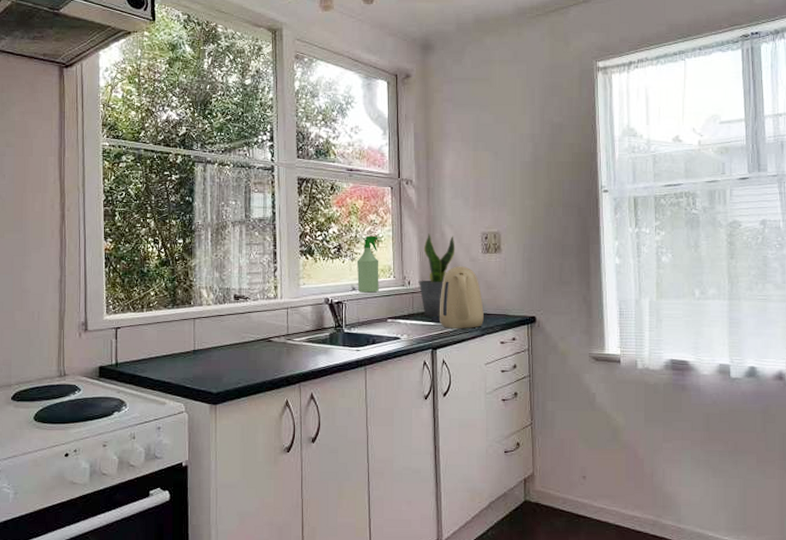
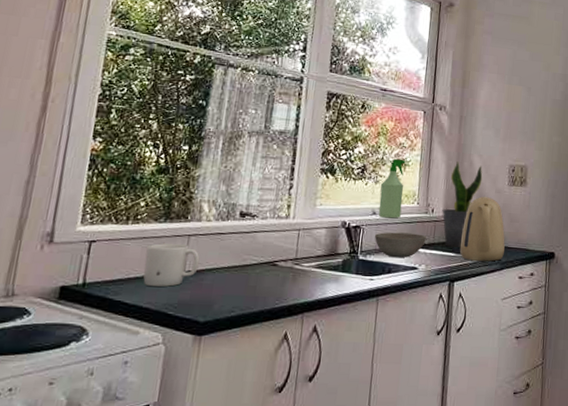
mug: none [161,326,206,365] -> present [143,243,200,288]
bowl: none [357,305,405,330] -> present [375,232,426,258]

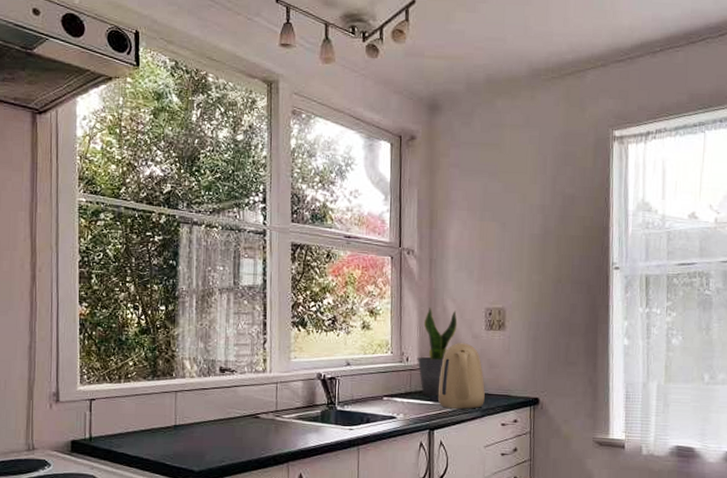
mug: present [143,243,200,288] -> none [139,399,188,440]
bowl: present [375,232,426,258] -> none [351,382,402,408]
spray bottle: present [378,158,406,219] -> none [352,307,376,369]

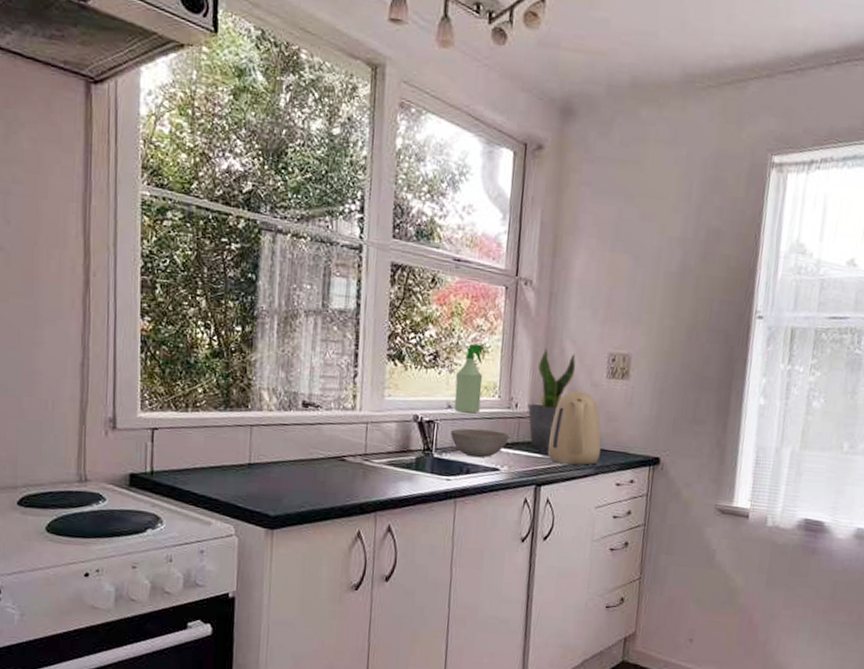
bowl: none [351,382,402,408] -> present [451,428,509,458]
spray bottle: none [352,307,376,369] -> present [454,343,485,413]

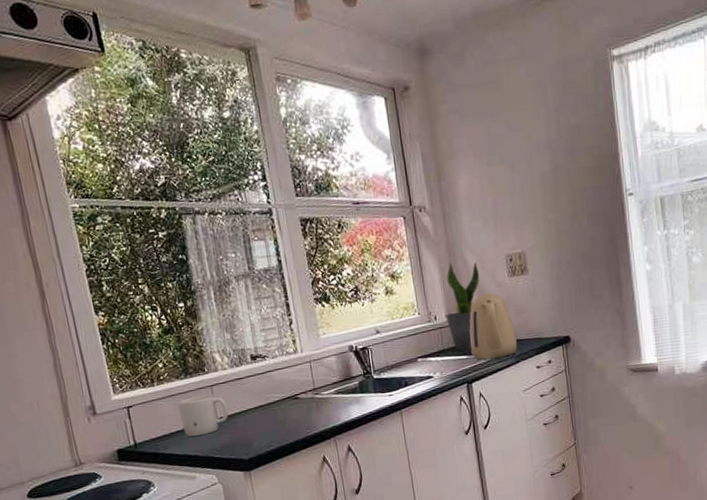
mug: none [208,433,265,479] -> present [177,394,229,437]
bowl: present [451,428,509,458] -> none [384,343,435,371]
spray bottle: present [454,343,485,413] -> none [376,272,405,335]

